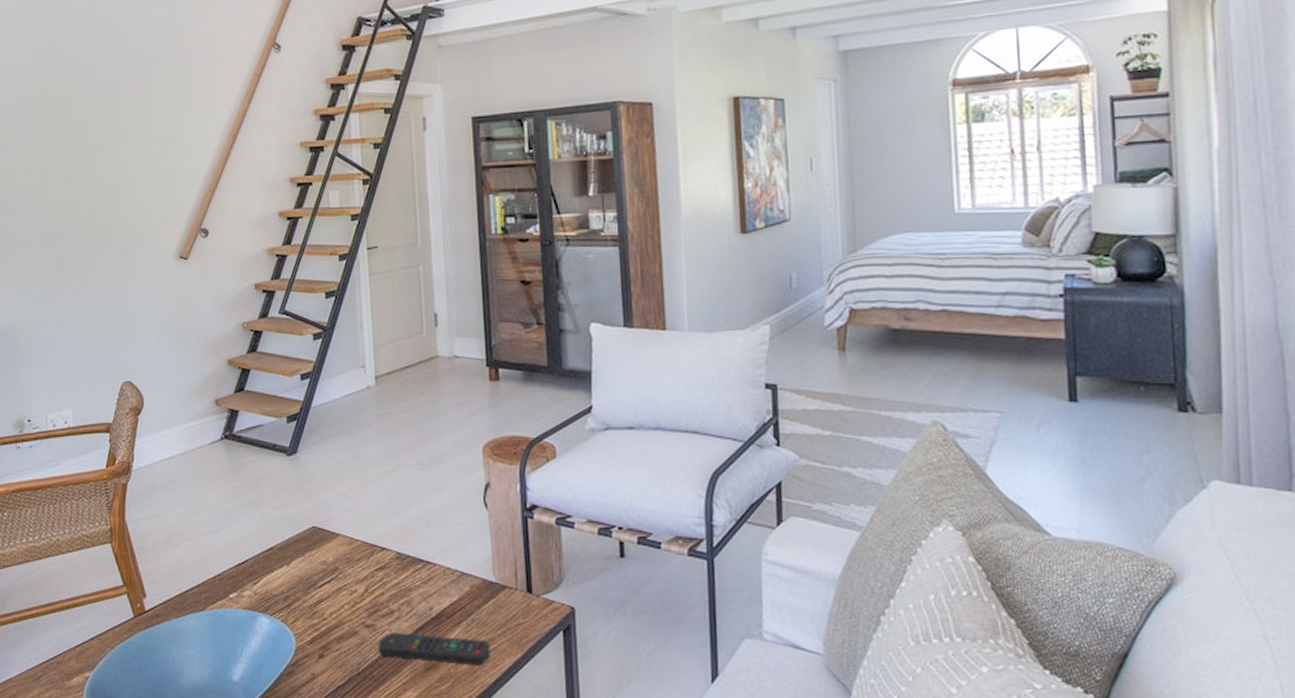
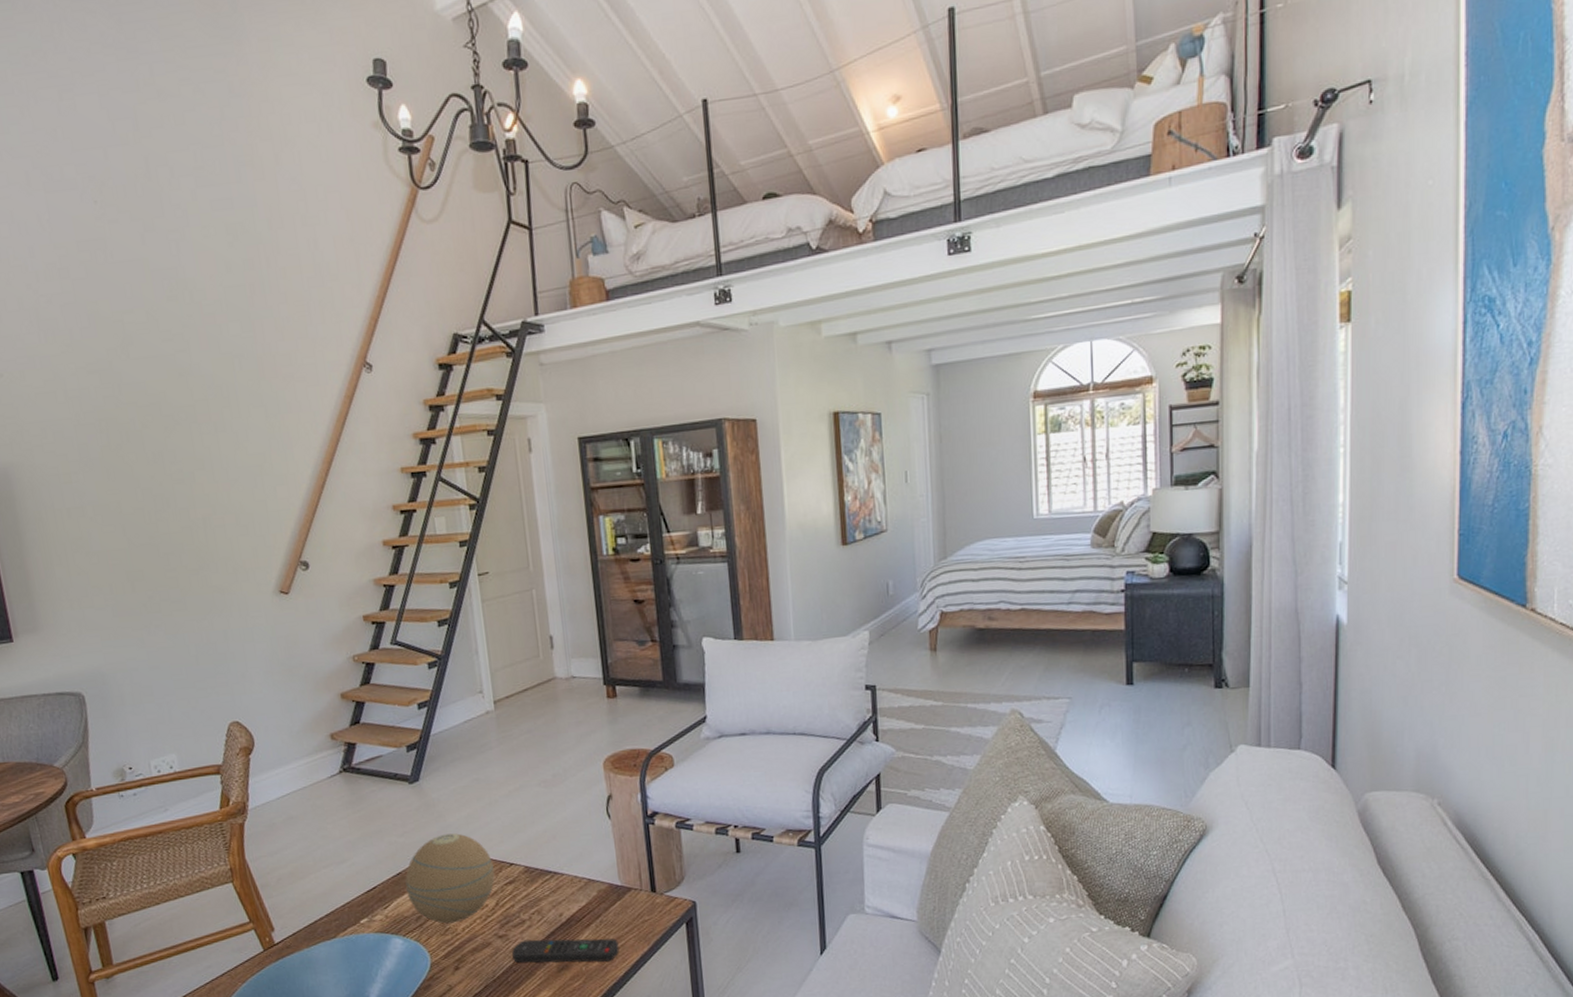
decorative orb: none [276,511,366,607] -> present [405,833,495,924]

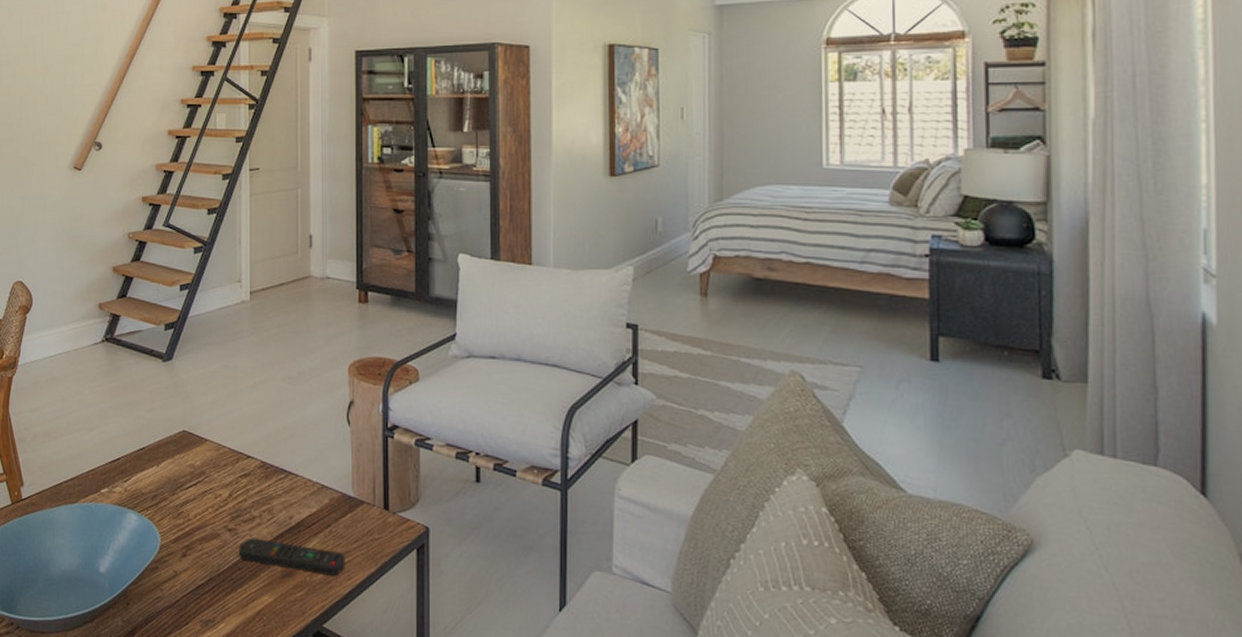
decorative orb: present [405,833,495,924] -> none [147,416,231,508]

